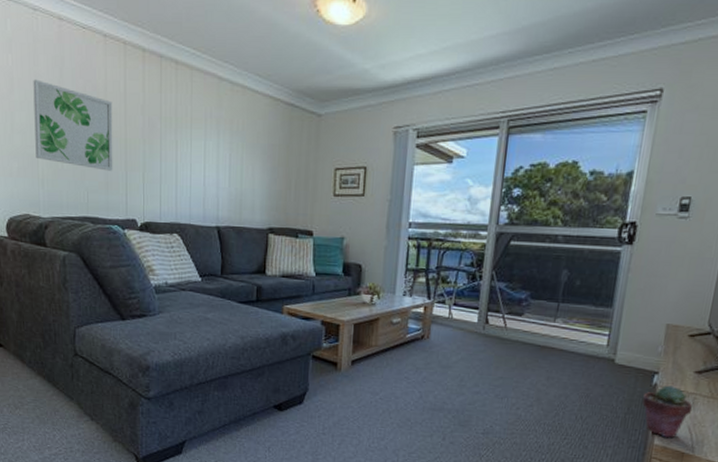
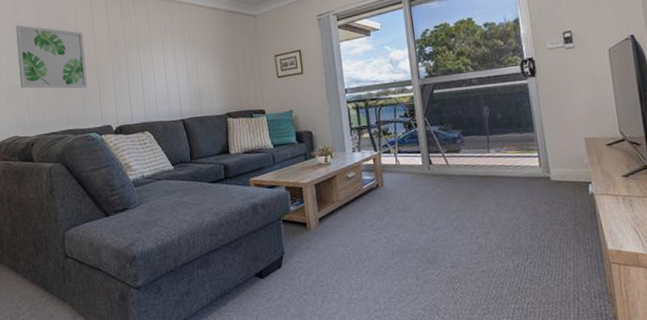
potted succulent: present [642,385,693,438] -> none [584,192,632,242]

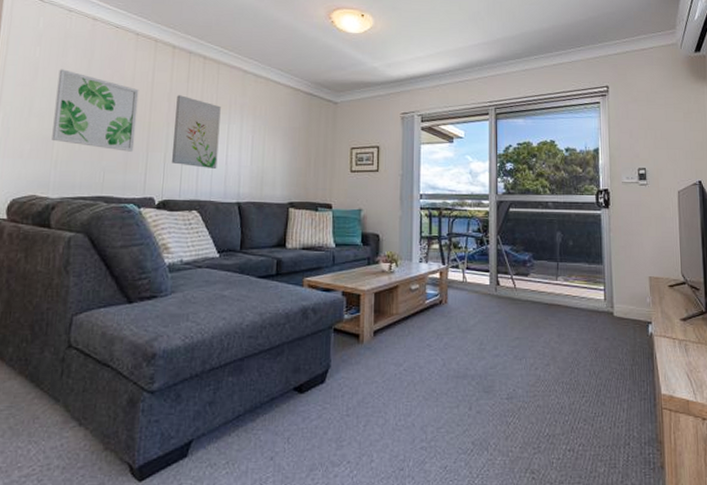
wall art: none [115,31,159,94] -> present [171,95,221,170]

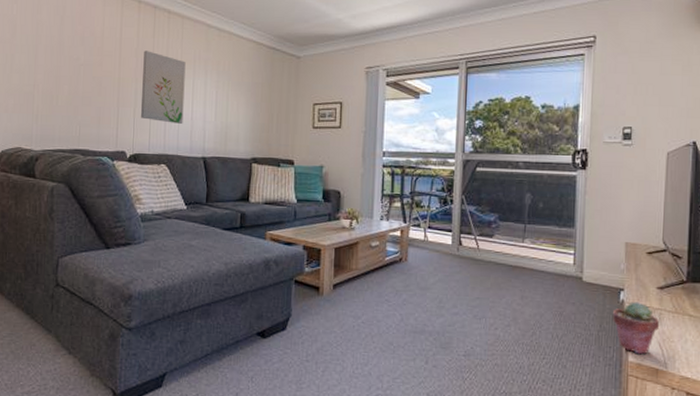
wall art: present [52,69,139,152] -> none [32,26,108,107]
potted succulent: none [642,334,687,387] -> present [612,302,660,355]

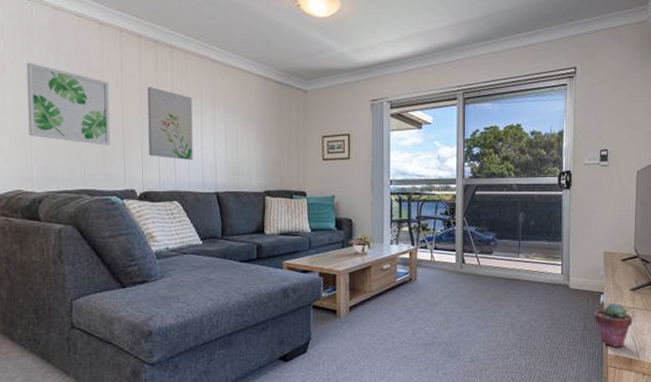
wall art: none [32,26,108,107] -> present [26,62,111,145]

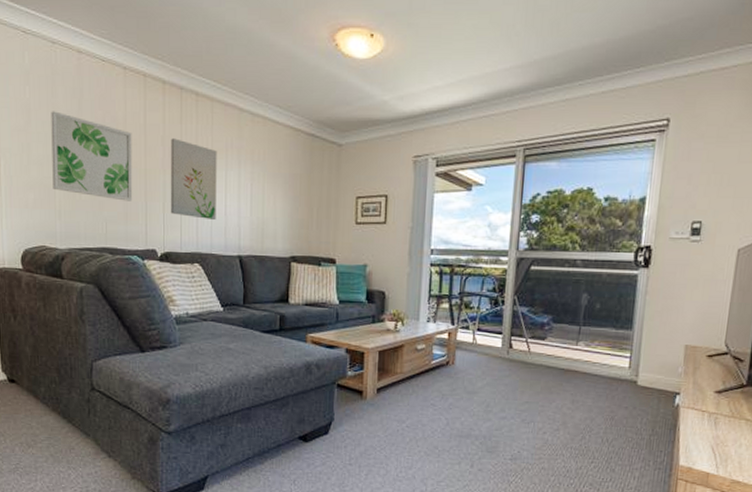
potted succulent: present [594,303,633,348] -> none [665,406,715,459]

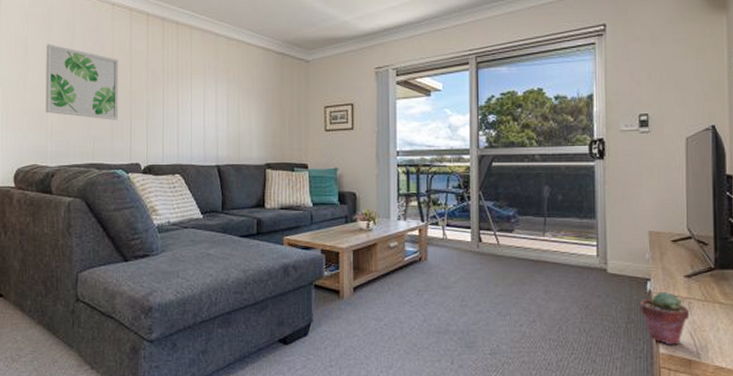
wall art: present [170,138,217,221] -> none [153,62,196,134]
potted succulent: none [665,406,715,459] -> present [639,291,690,346]

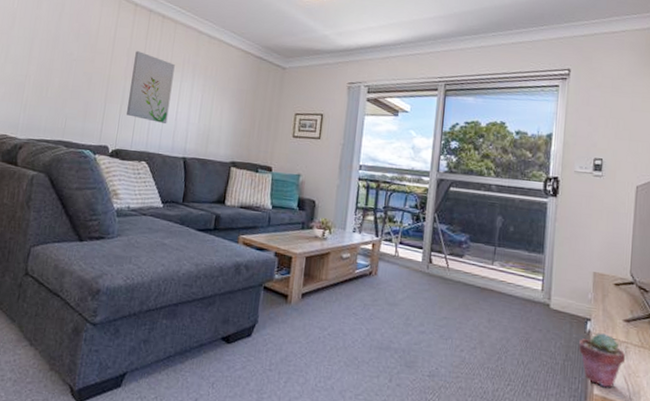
wall art: present [46,44,119,120] -> none [23,20,102,102]
wall art: none [153,62,196,134] -> present [126,51,175,124]

